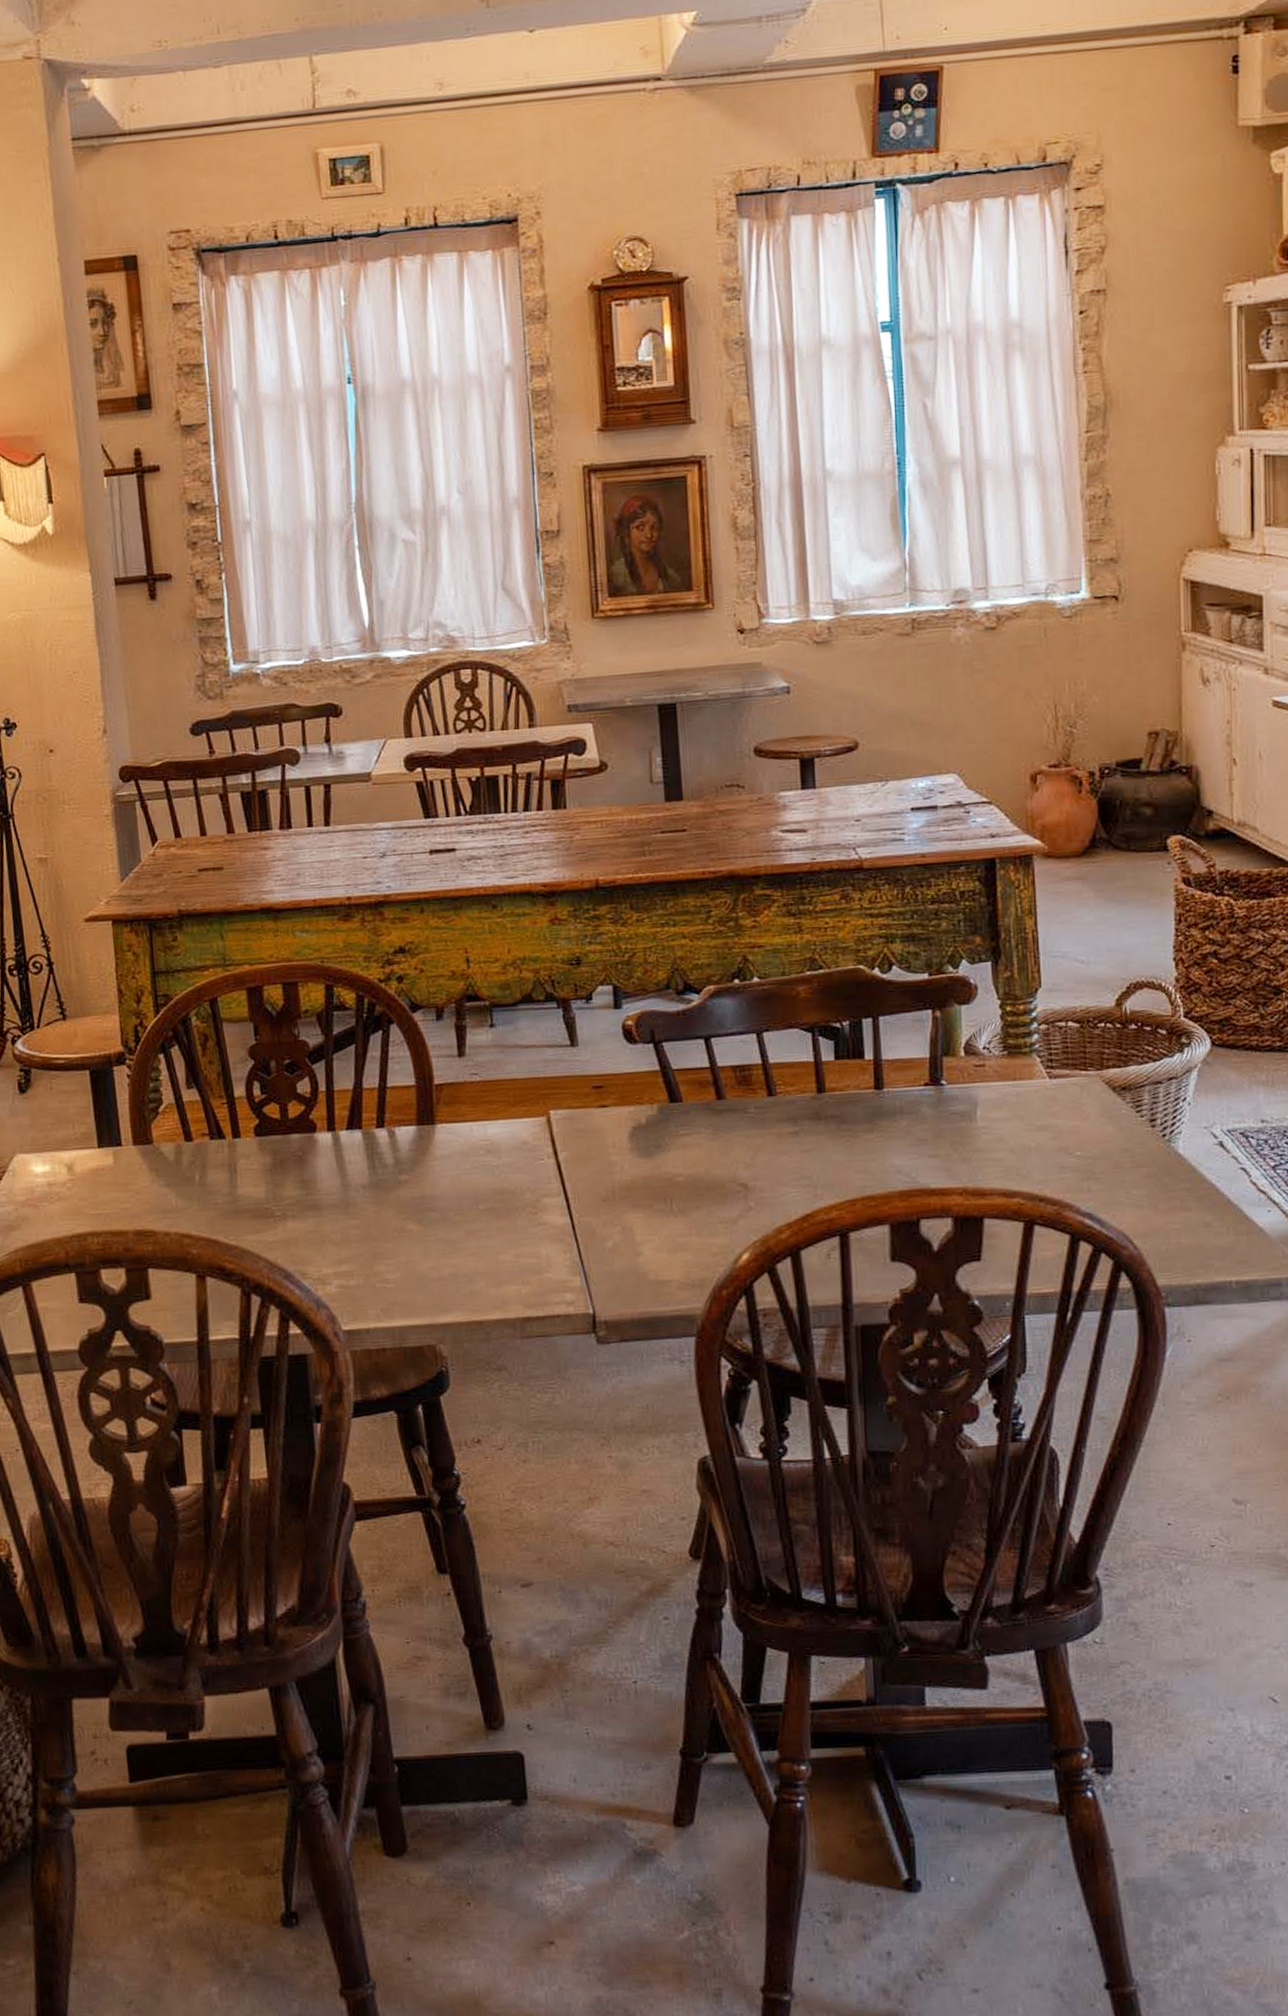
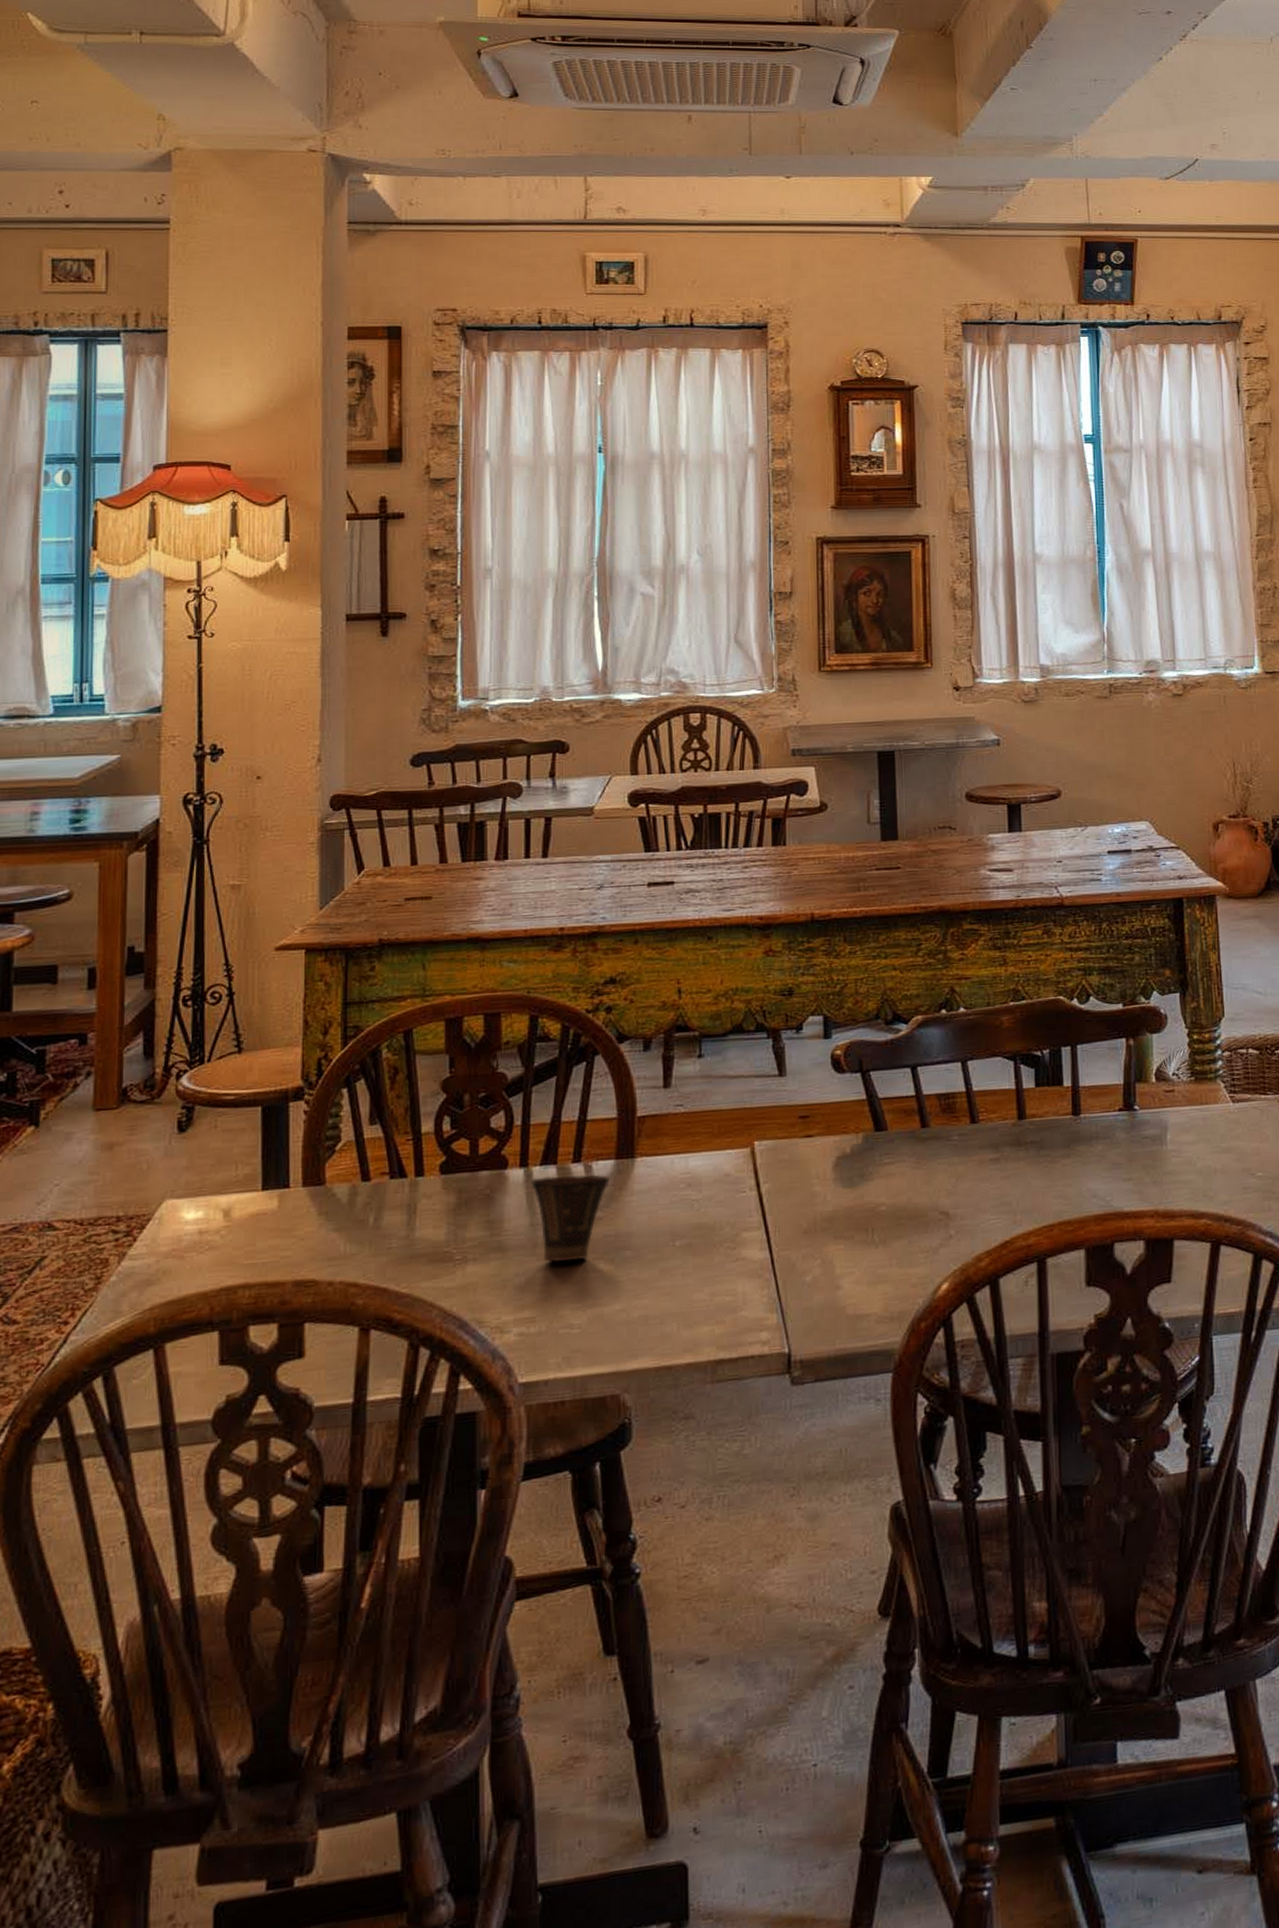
cup: none [338,1139,414,1222] -> present [530,1174,611,1263]

